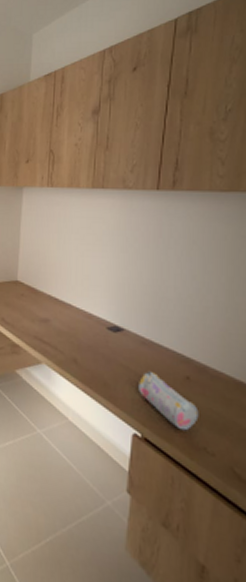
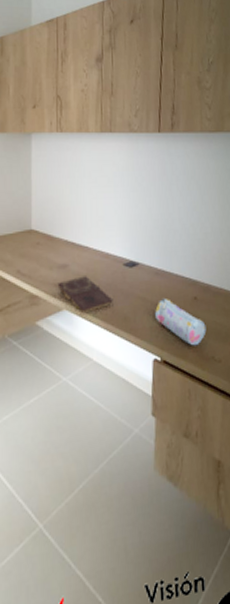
book: none [38,333,93,370] -> present [57,276,113,313]

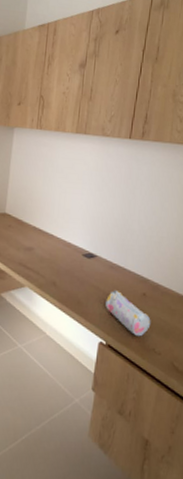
book: present [57,276,113,313] -> none [22,260,70,292]

